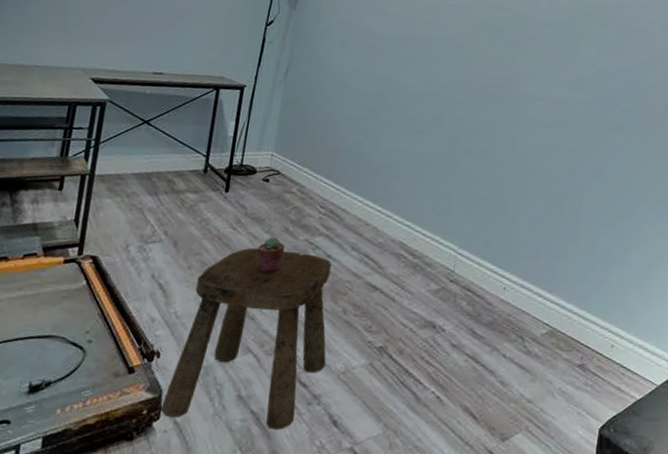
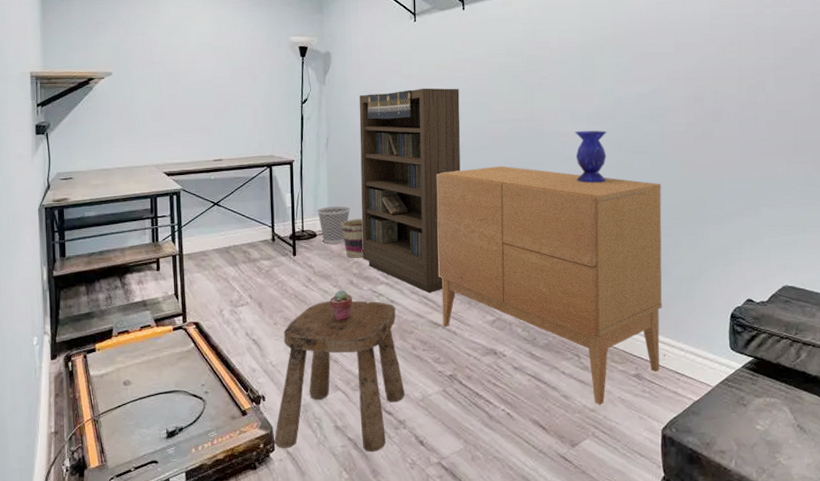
wastebasket: none [262,141,300,184] -> present [317,205,350,244]
basket: none [285,159,311,204] -> present [341,218,364,258]
bookcase: none [304,26,439,252] -> present [359,88,461,293]
sideboard: none [381,121,632,396] -> present [436,165,662,405]
vase: none [546,97,584,155] -> present [575,130,607,184]

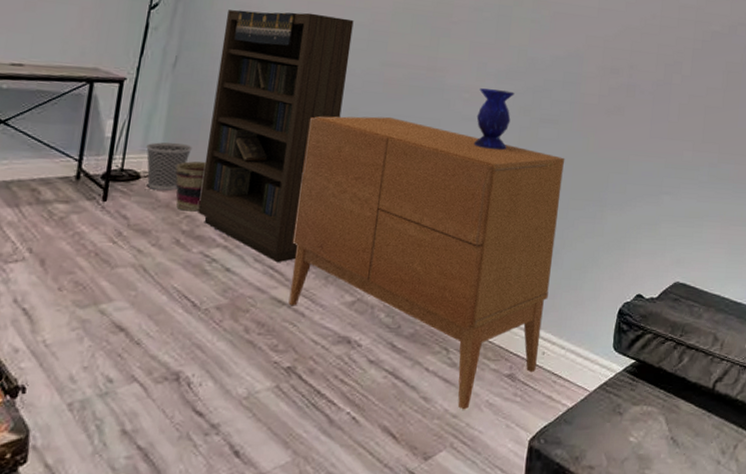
stool: present [274,300,405,452] -> none [28,263,231,466]
potted succulent: present [329,290,353,321] -> none [142,250,176,291]

